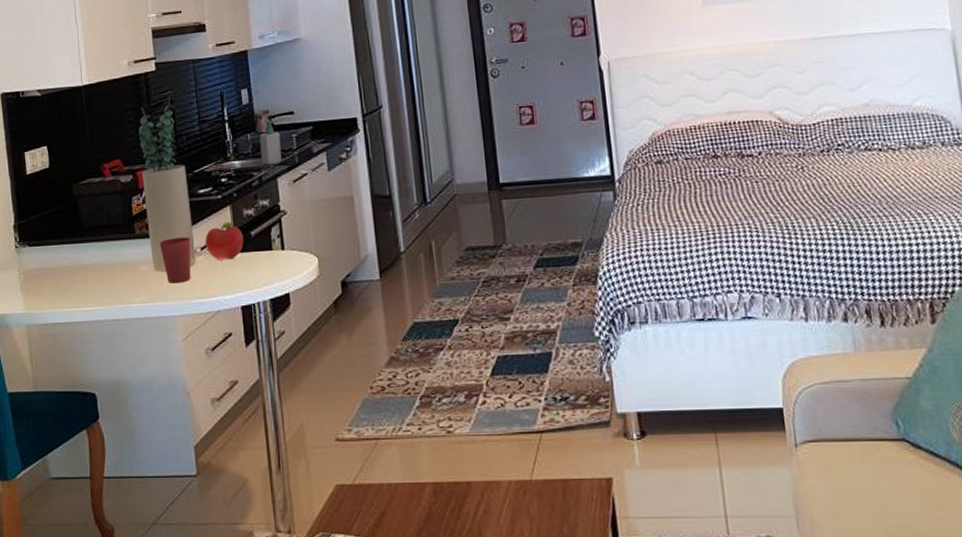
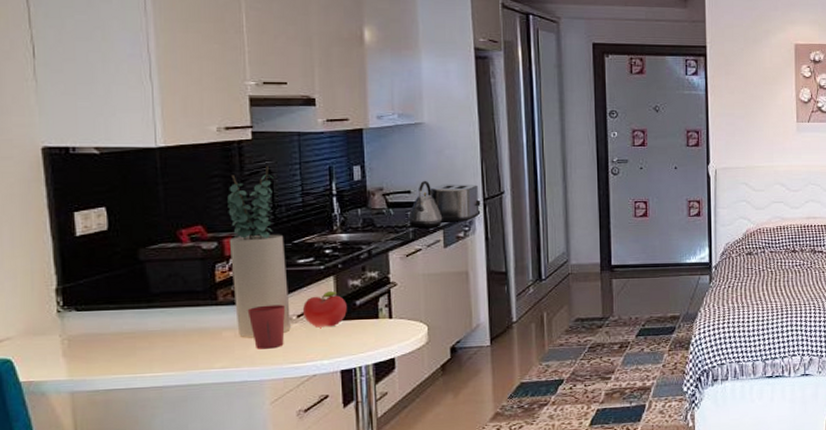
soap bottle: present [260,121,282,166] -> none [372,198,395,240]
kettle: none [292,99,325,152] -> present [407,180,443,229]
toaster: none [311,100,360,143] -> present [430,183,481,222]

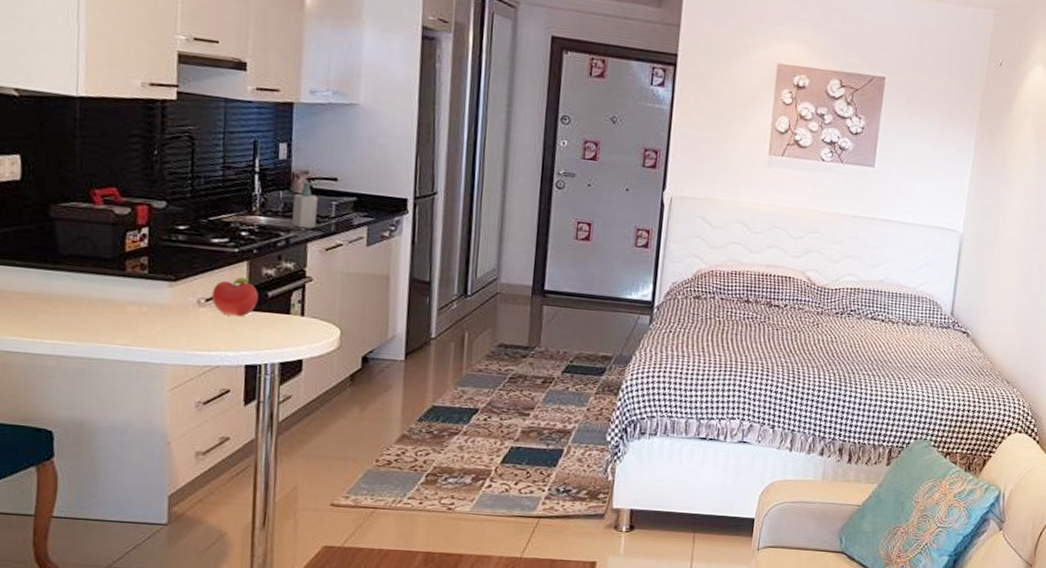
vase: present [227,165,291,338] -> none [142,131,200,317]
cup: present [247,305,286,349] -> none [155,283,195,331]
soap bottle: none [372,198,395,240] -> present [292,182,318,229]
kettle: present [407,180,443,229] -> none [330,168,369,224]
toaster: present [430,183,481,222] -> none [357,175,411,221]

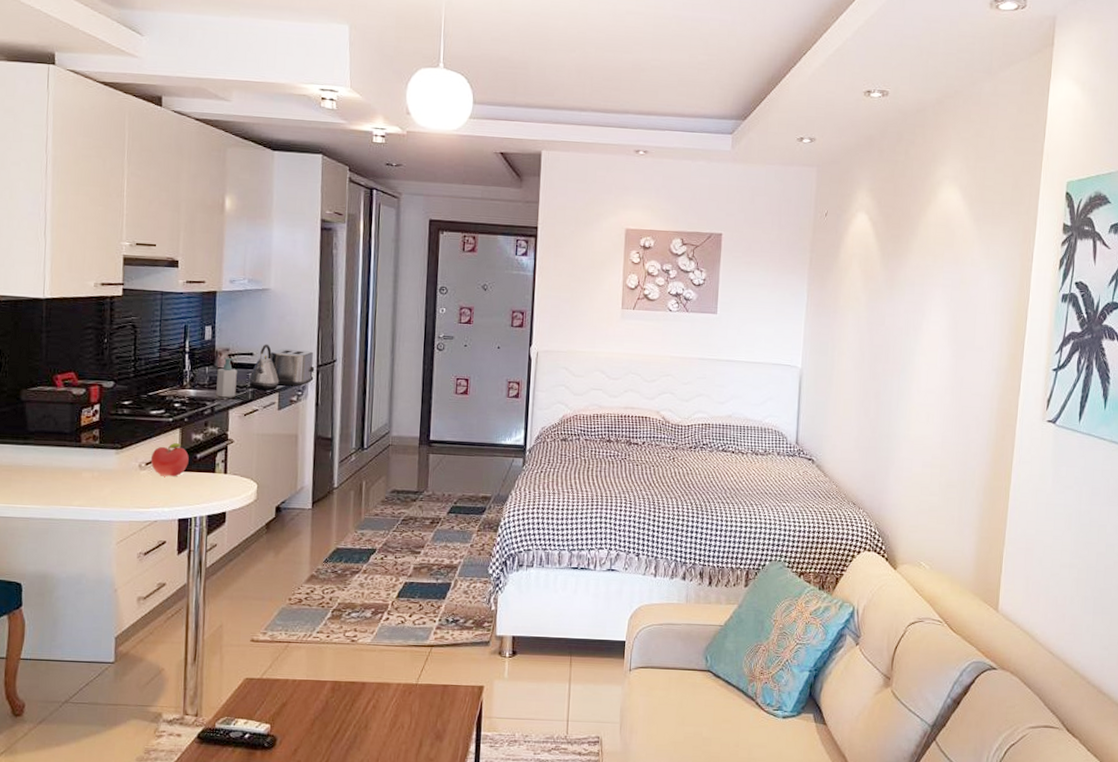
kettle: none [330,168,369,224] -> present [248,344,280,391]
toaster: none [357,175,411,221] -> present [270,348,315,387]

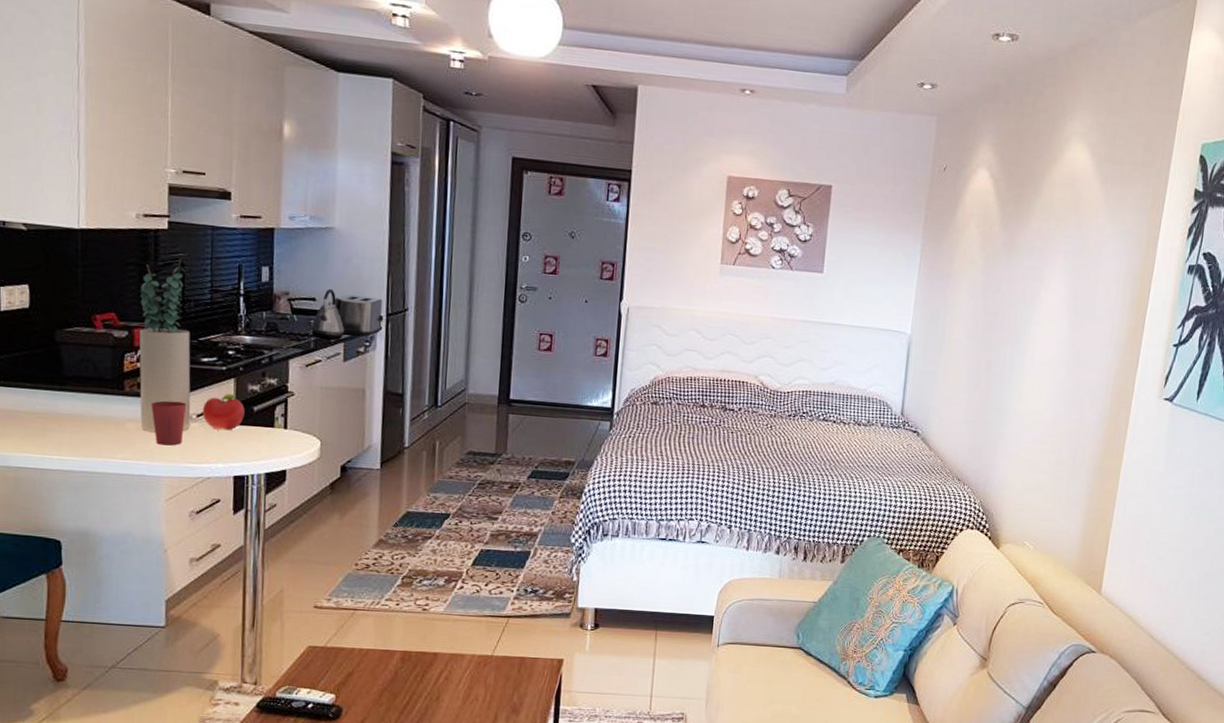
vase: none [94,321,141,481] -> present [138,257,191,433]
cup: none [104,451,137,492] -> present [151,400,187,446]
soap bottle: present [216,358,237,398] -> none [274,302,298,347]

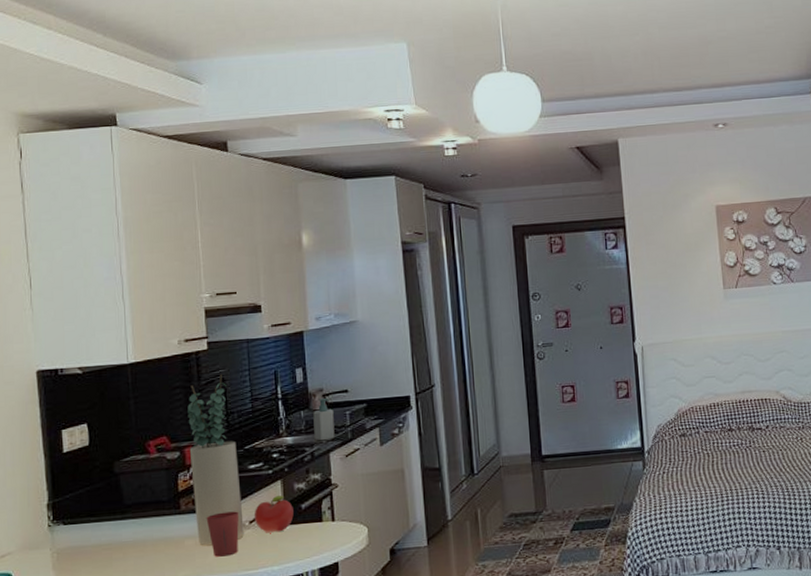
soap bottle: none [274,302,298,347] -> present [313,398,335,441]
kettle: present [310,288,345,341] -> none [345,378,378,428]
toaster: present [334,294,384,337] -> none [365,379,413,420]

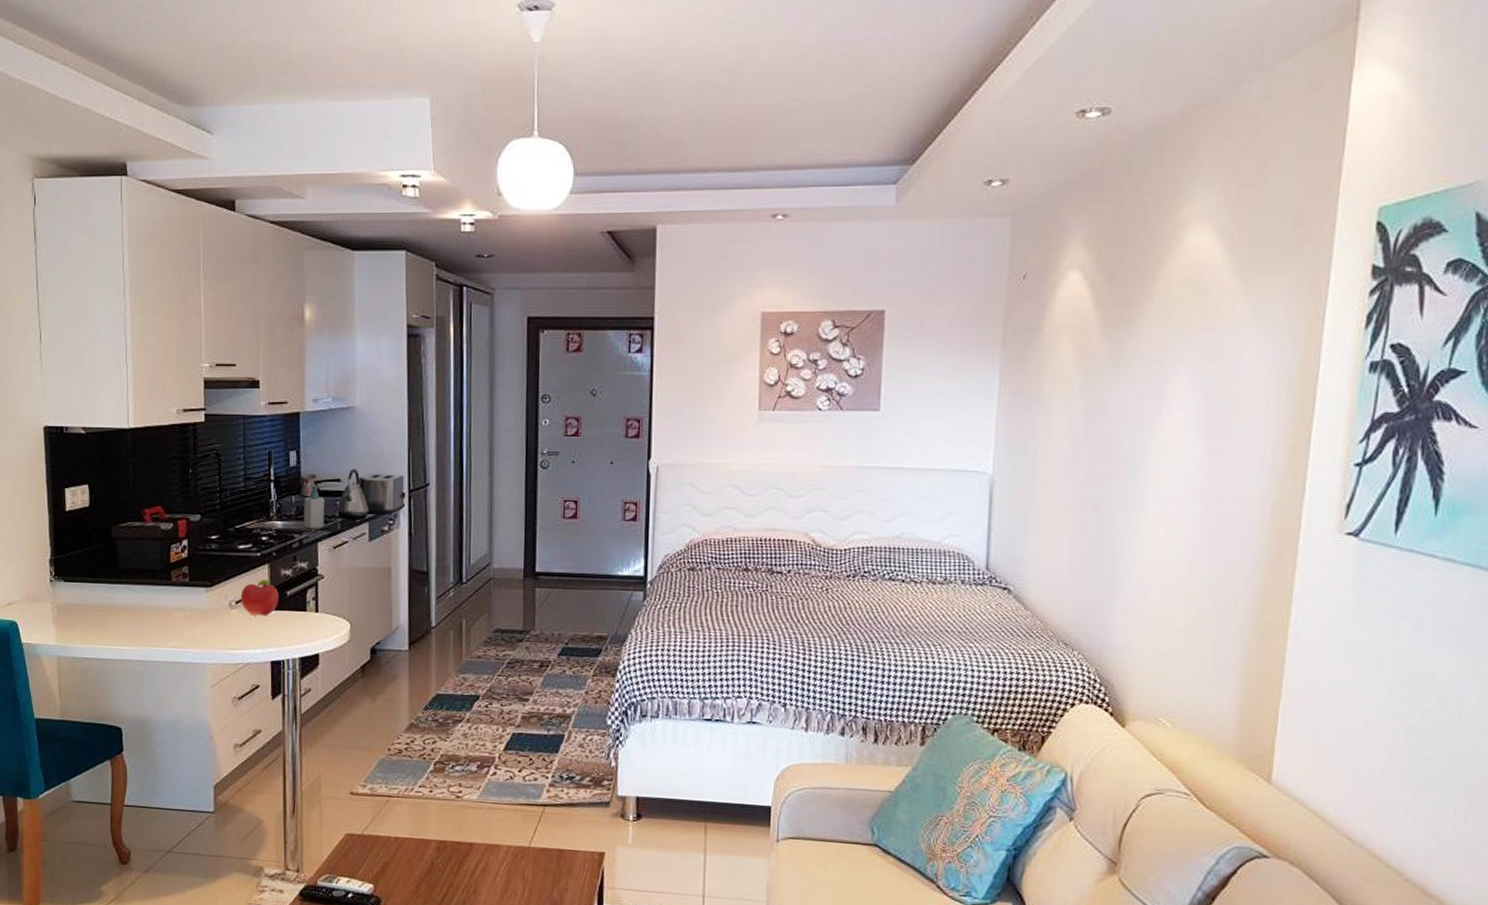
vase: present [187,374,244,546] -> none [182,448,230,621]
cup: present [206,511,239,557] -> none [195,589,227,633]
kettle: none [345,378,378,428] -> present [336,468,369,520]
toaster: none [365,379,413,420] -> present [358,472,406,515]

